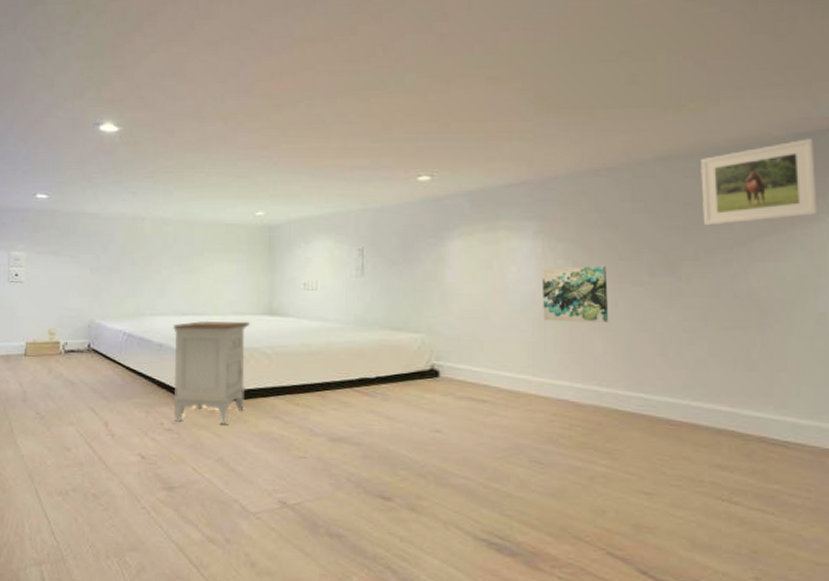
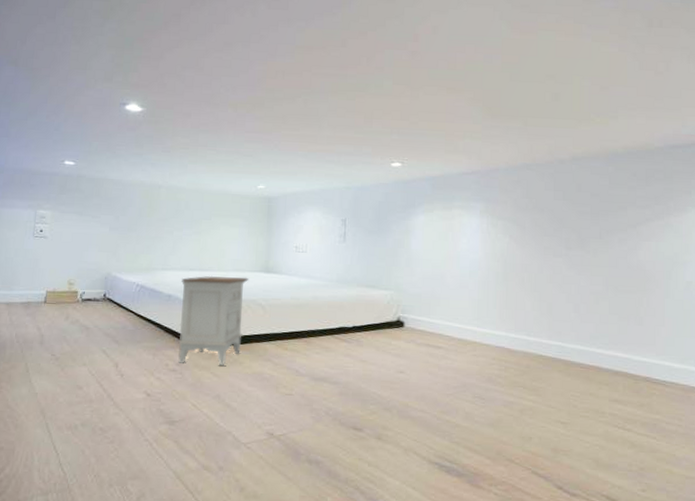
wall art: present [542,265,609,323] -> none [486,239,536,285]
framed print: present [701,138,818,226] -> none [604,150,686,212]

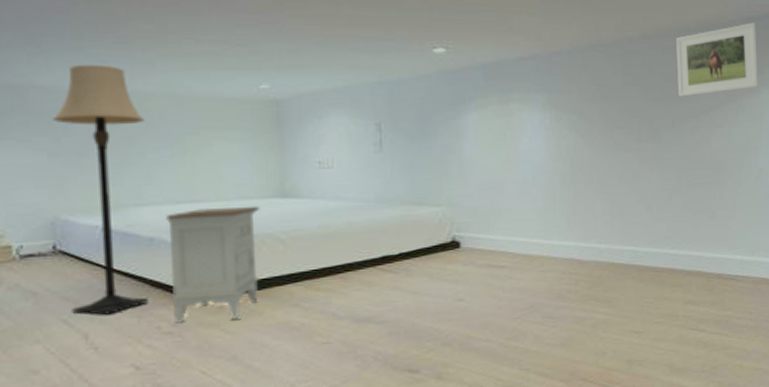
lamp: none [110,165,176,350] -> present [52,64,148,315]
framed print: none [604,150,686,212] -> present [676,22,758,97]

